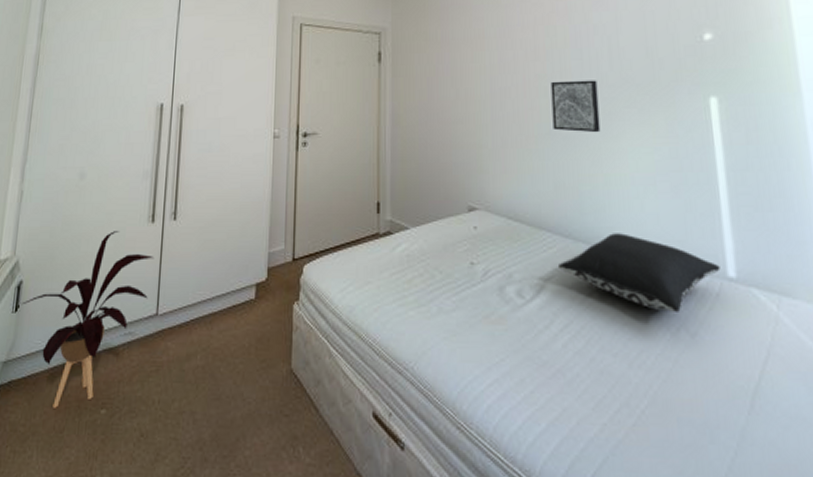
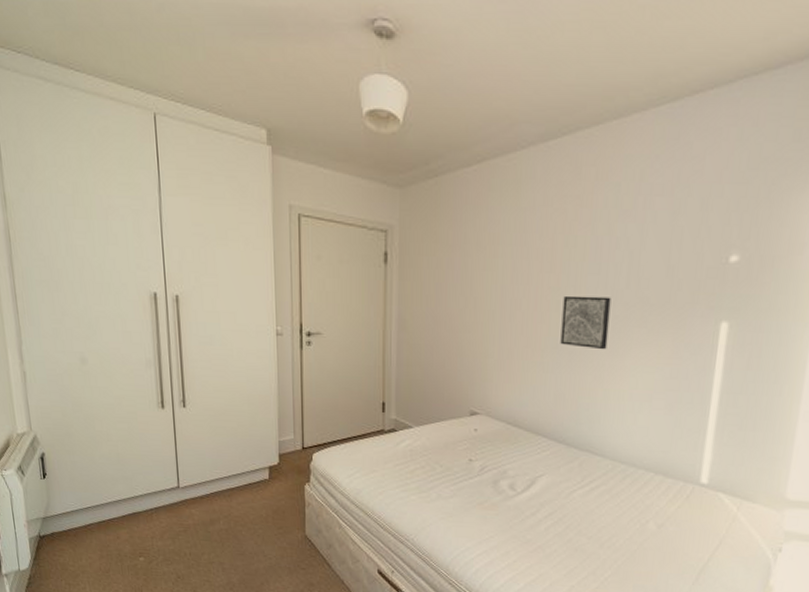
house plant: present [21,231,155,408] -> none [47,414,169,555]
pillow: present [557,233,720,312] -> none [548,441,695,508]

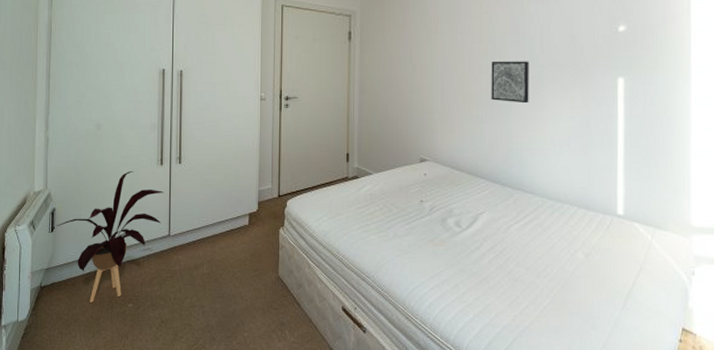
house plant: none [47,414,169,555] -> present [56,171,165,303]

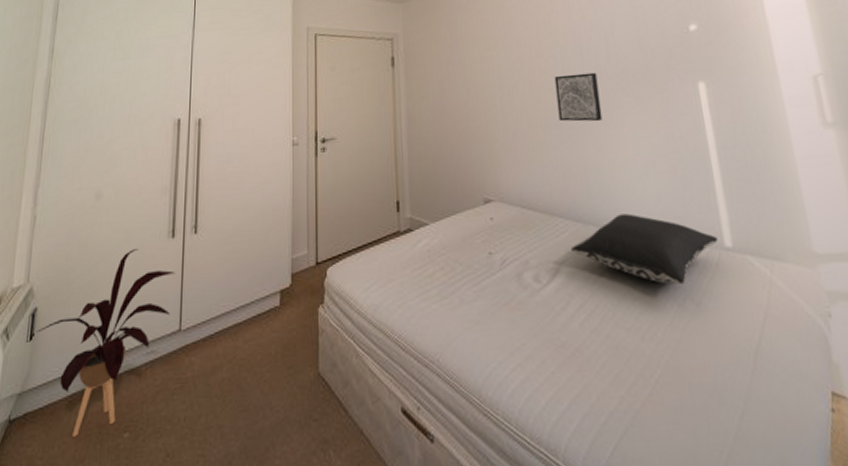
pillow: none [488,181,612,239] -> present [570,213,718,284]

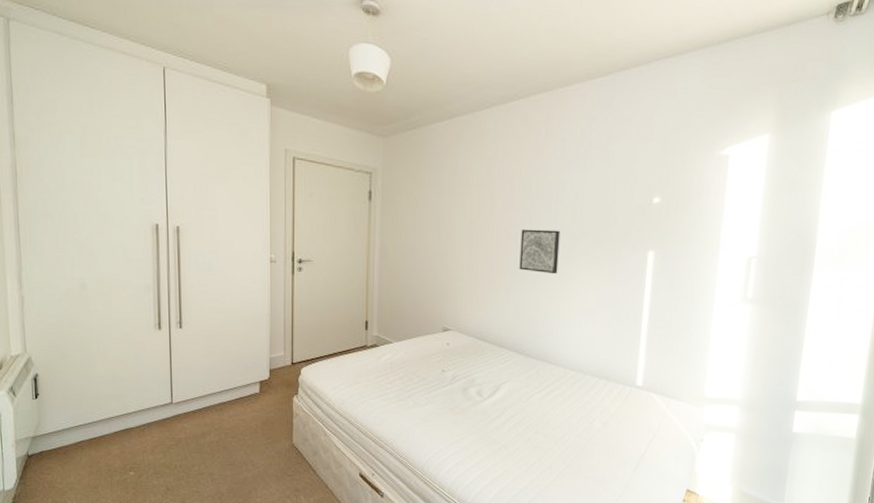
house plant: present [36,249,176,437] -> none [40,335,165,471]
pillow: present [570,213,718,284] -> none [511,352,632,408]

